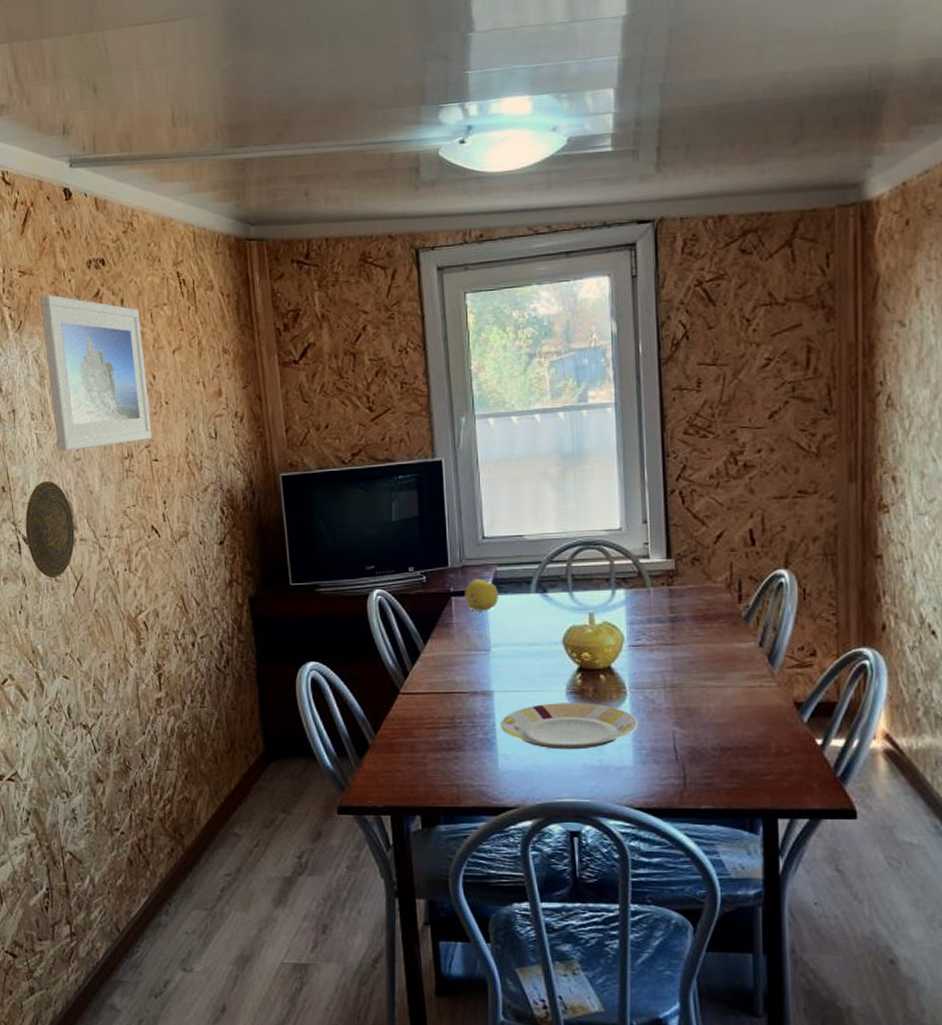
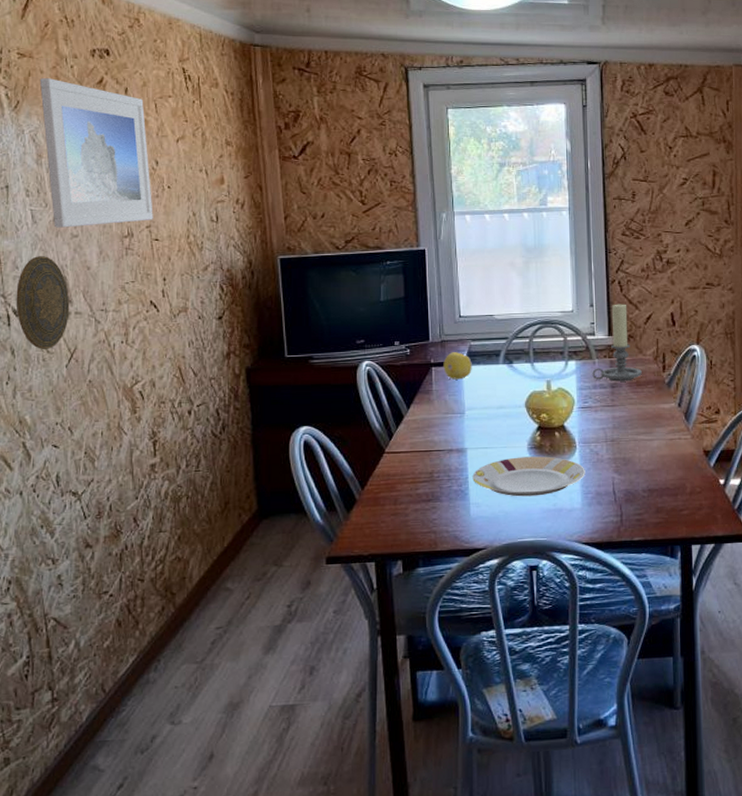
candle holder: none [646,519,711,615] -> present [592,304,642,382]

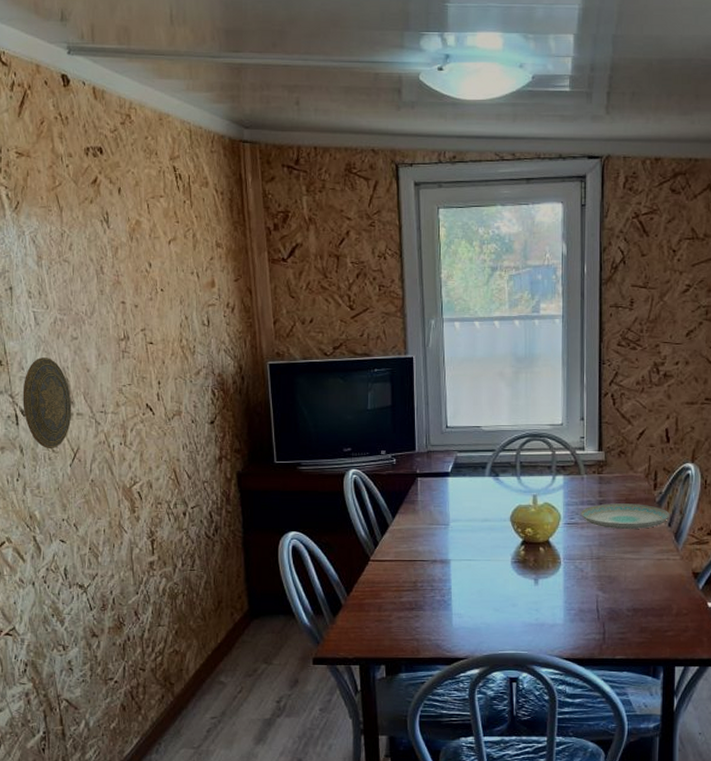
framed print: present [39,78,153,228] -> none [37,178,148,330]
fruit: present [443,352,472,380] -> none [429,463,458,491]
plate: present [472,456,585,497] -> none [455,570,569,610]
candle holder: present [592,304,642,382] -> none [580,418,632,499]
plate: none [594,385,679,412] -> present [581,503,670,530]

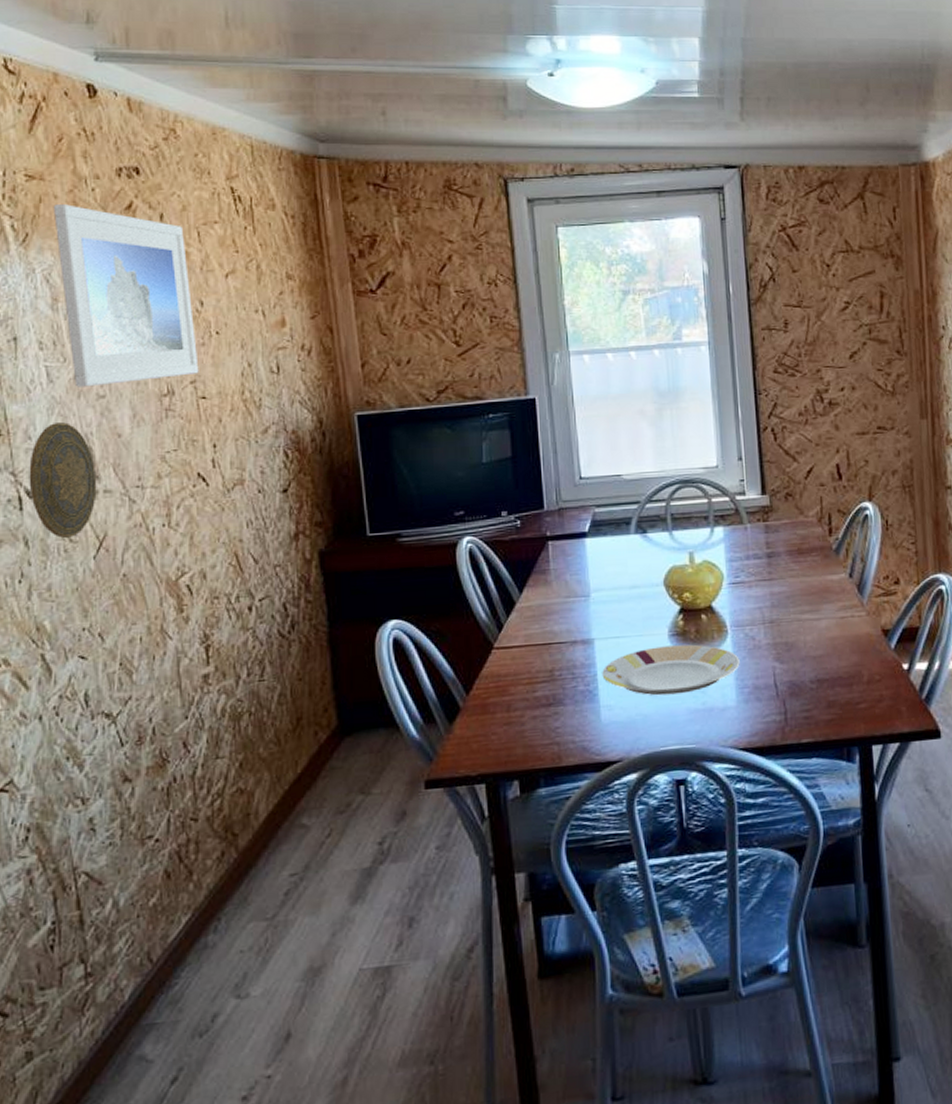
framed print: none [37,178,148,330] -> present [53,204,199,387]
plate: none [455,570,569,610] -> present [602,644,740,696]
plate: present [581,503,670,530] -> none [747,553,850,586]

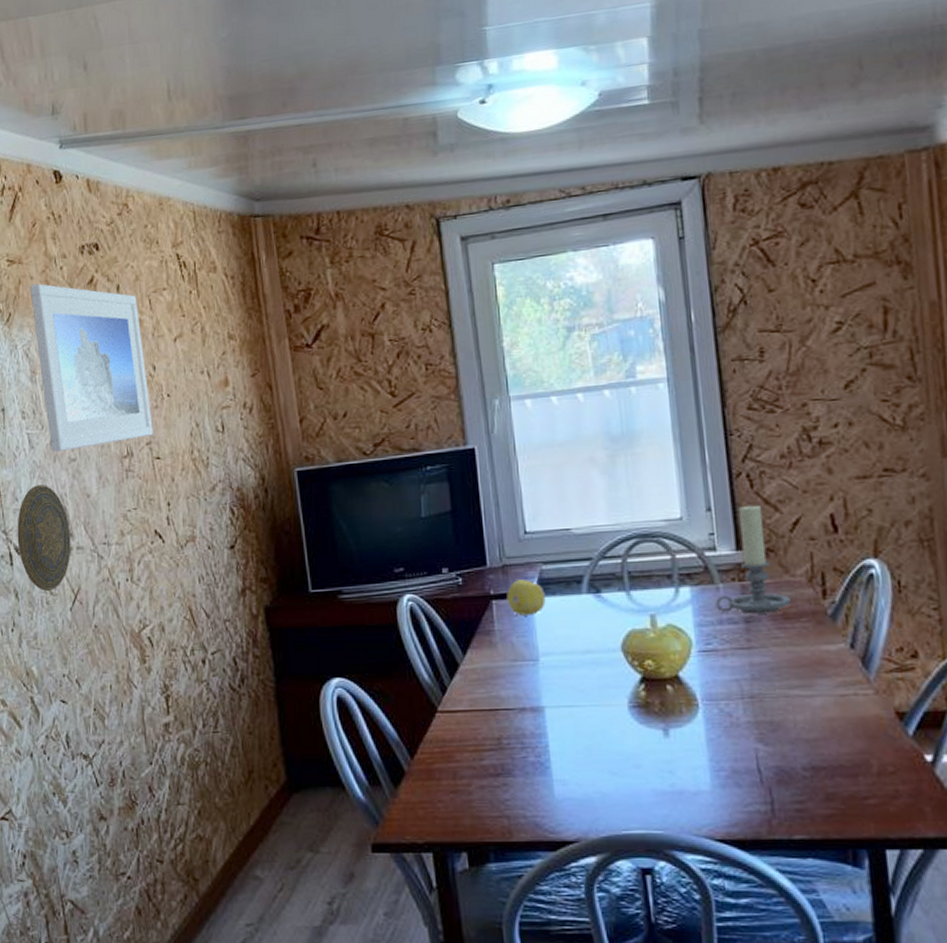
fruit: none [562,521,597,556] -> present [506,579,546,616]
plate: present [602,644,740,696] -> none [554,718,714,773]
candle holder: none [744,455,804,550] -> present [715,504,791,614]

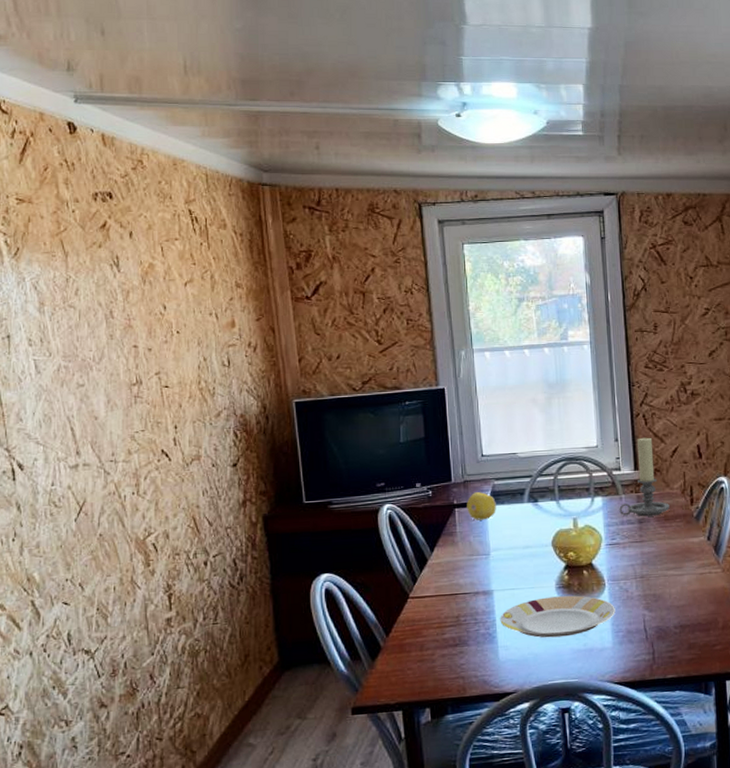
decorative plate: present [17,485,71,592] -> none [20,407,77,505]
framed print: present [29,284,153,452] -> none [40,224,162,377]
plate: none [554,718,714,773] -> present [500,595,615,638]

